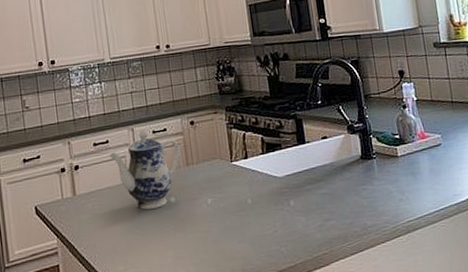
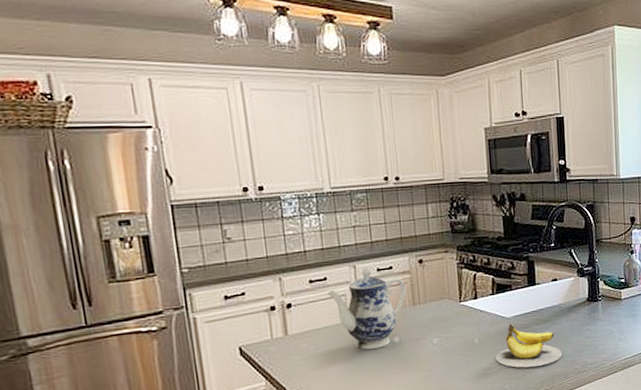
banana: none [269,184,340,230] -> present [495,324,563,368]

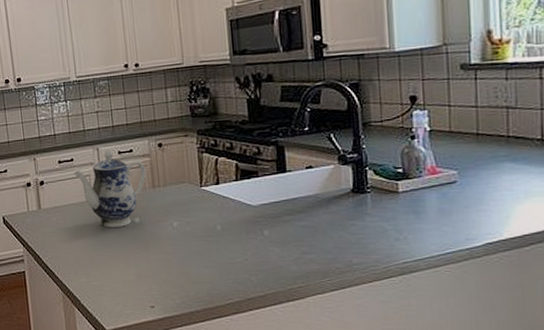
banana: present [495,324,563,368] -> none [240,213,321,261]

